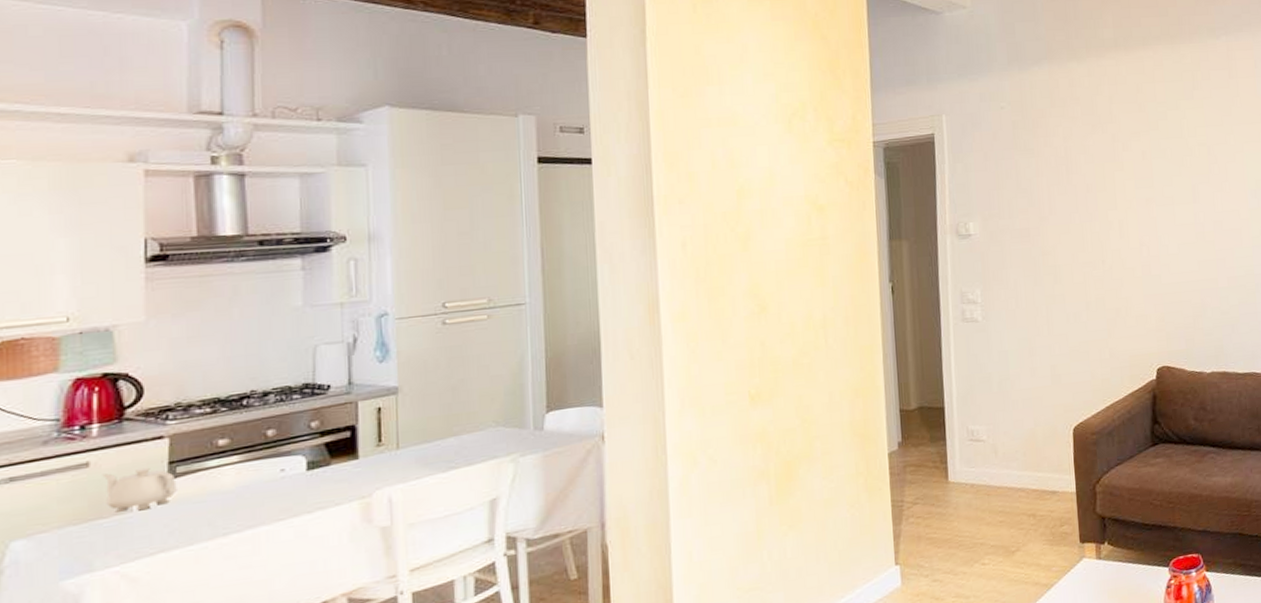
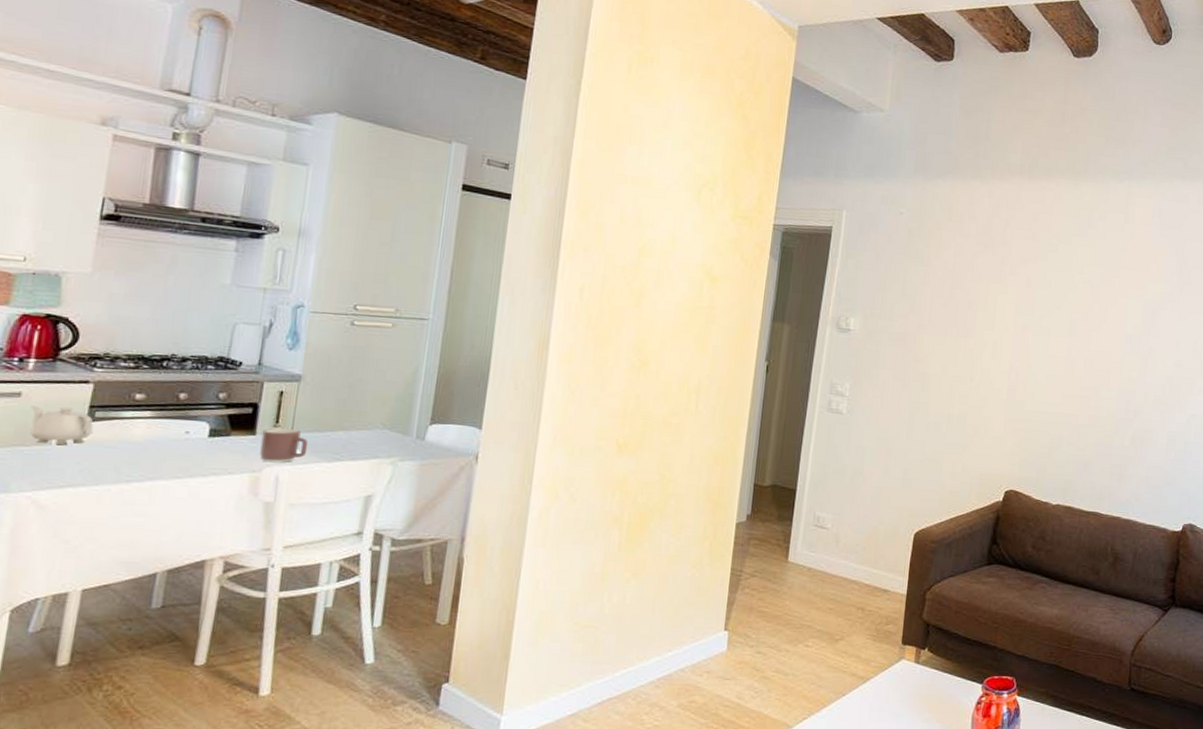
mug: none [365,444,418,486] -> present [259,428,309,463]

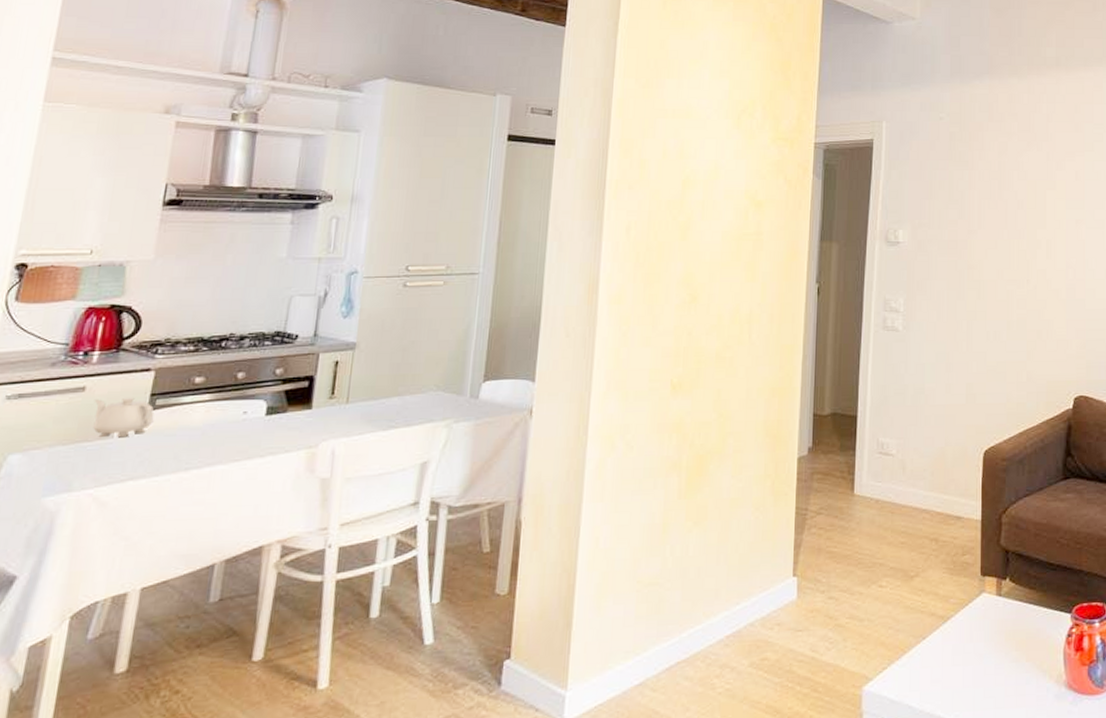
mug: present [259,428,309,463] -> none [316,399,364,437]

